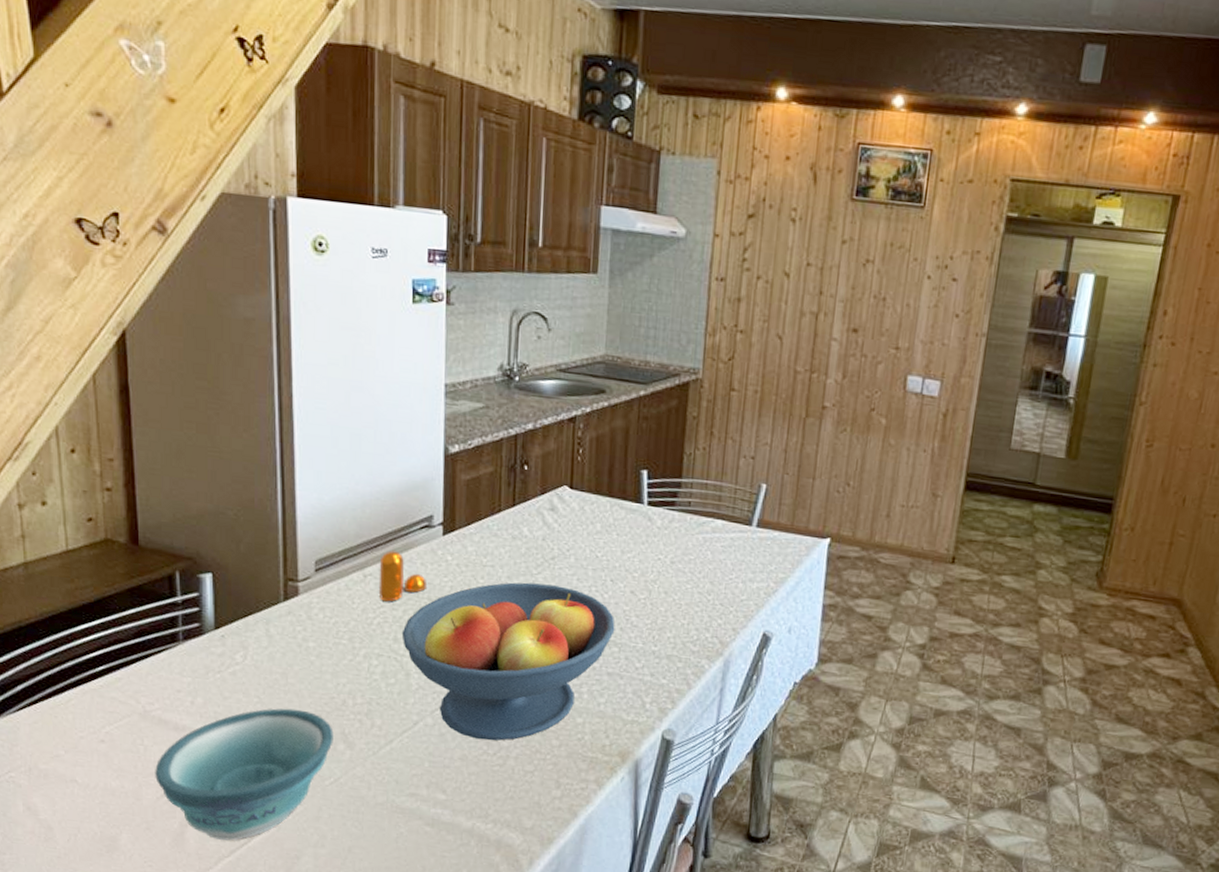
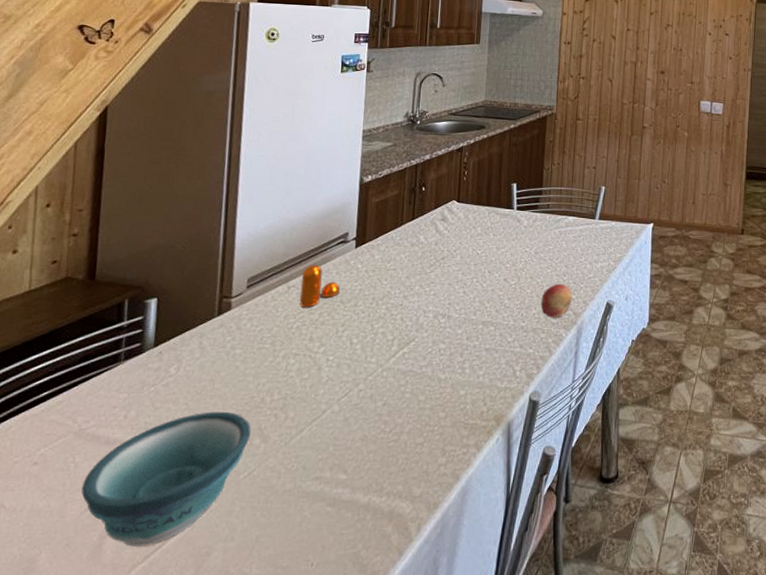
fruit bowl: present [401,582,615,741] -> none [316,280,492,420]
fruit: none [677,604,719,646] -> present [540,284,573,318]

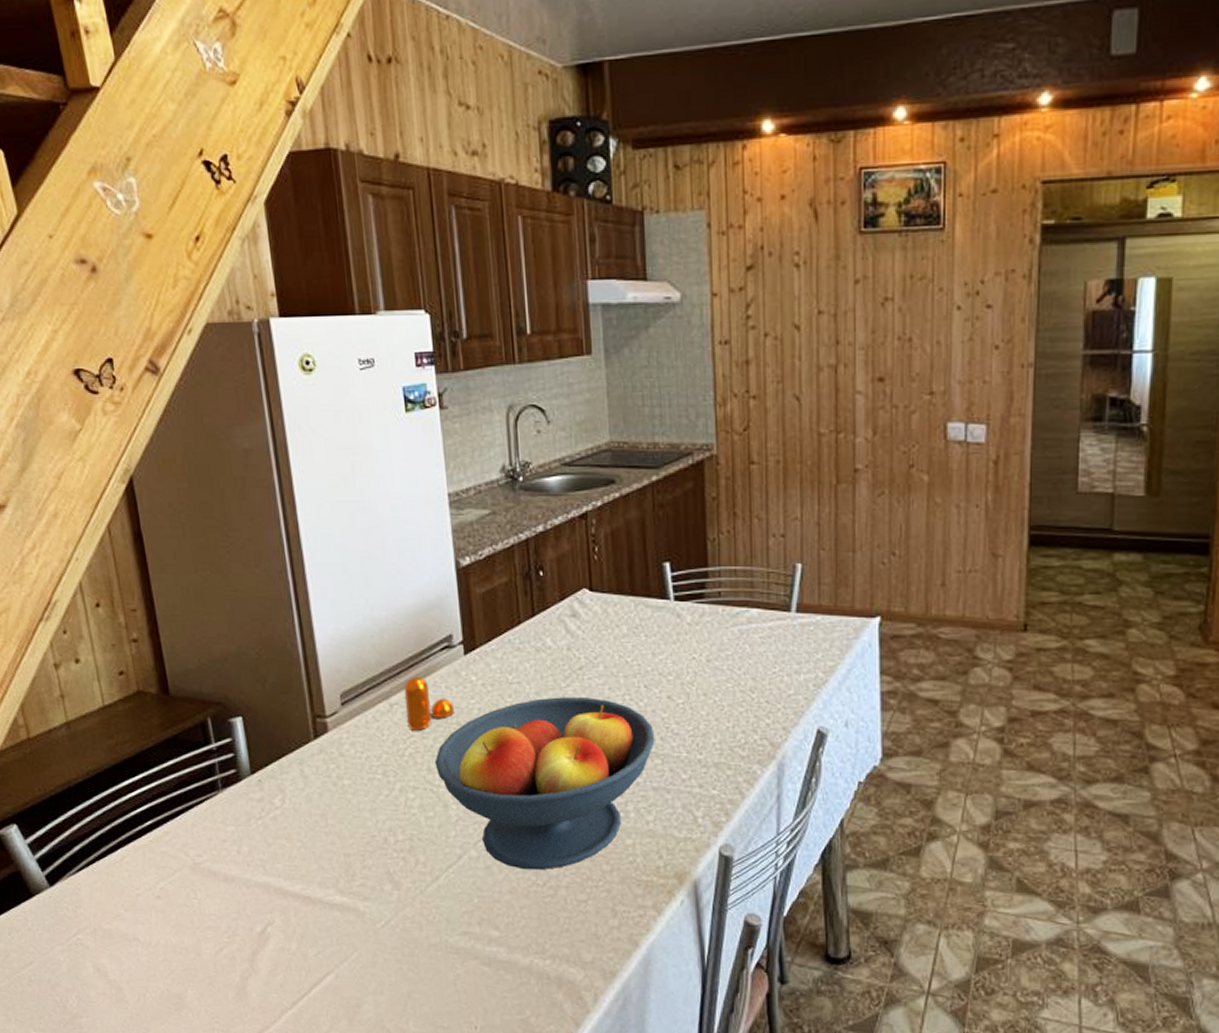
bowl: present [81,411,251,547] -> none [210,851,380,992]
fruit bowl: none [316,280,492,420] -> present [434,697,655,871]
fruit: present [540,284,573,318] -> none [722,704,766,750]

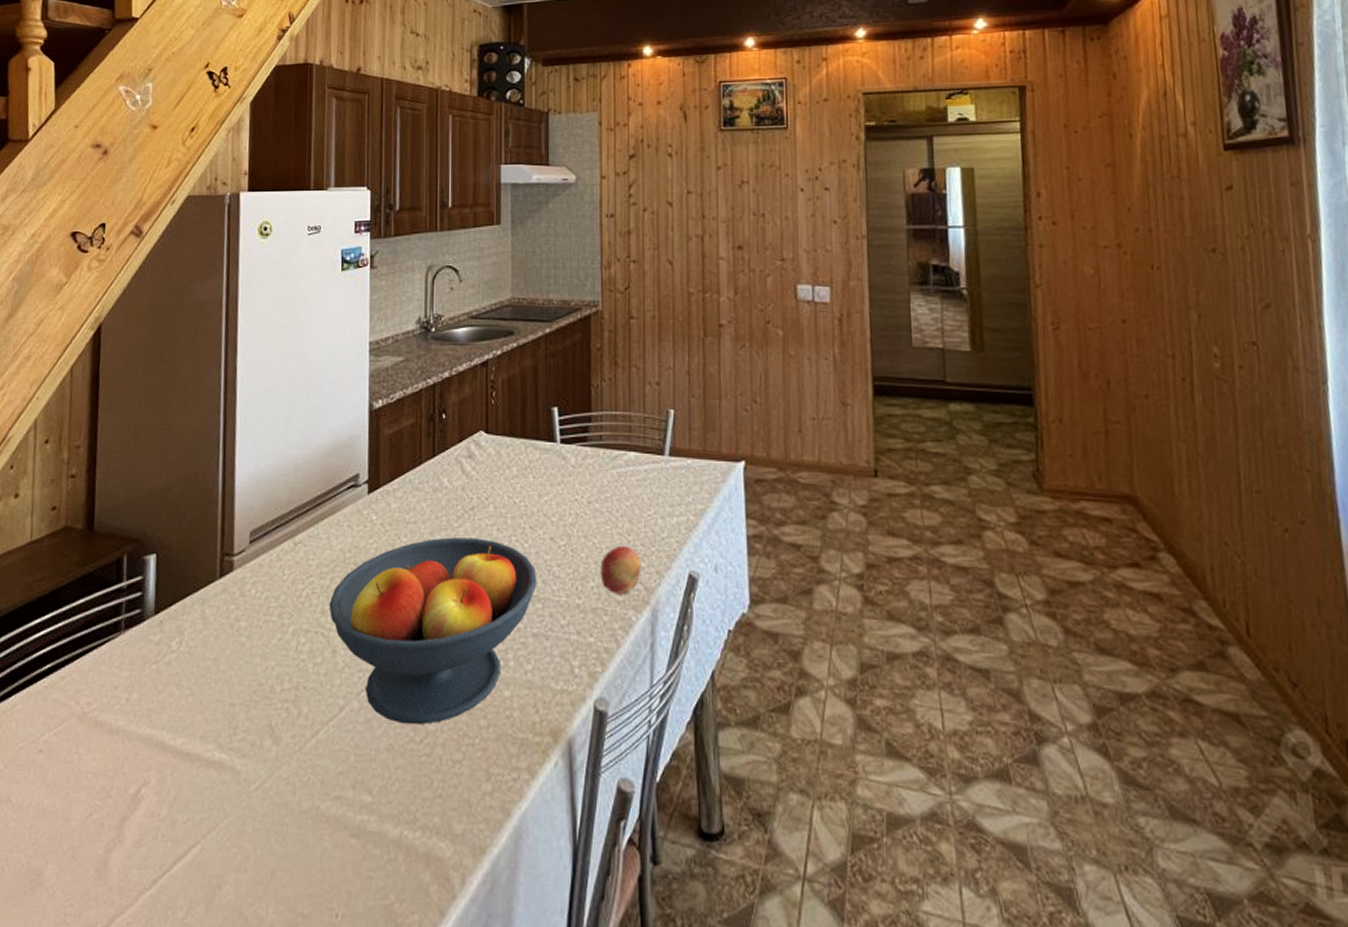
pepper shaker: present [403,676,454,731] -> none [307,515,353,571]
fruit: none [722,704,766,750] -> present [600,546,641,594]

